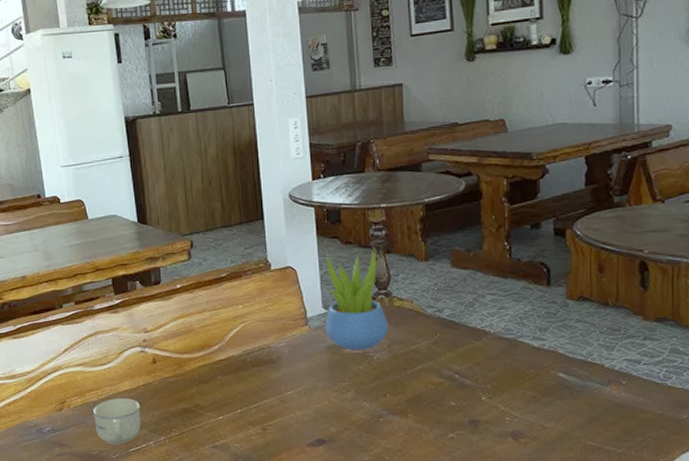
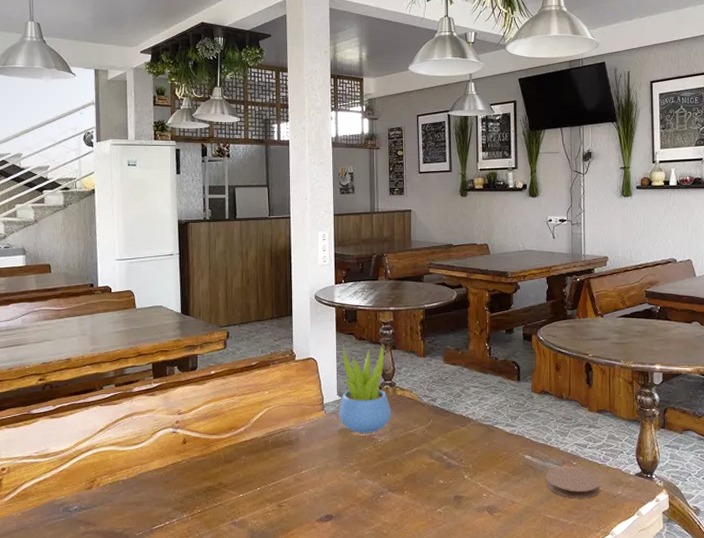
cup: present [93,399,141,445] -> none [122,477,167,523]
coaster: none [585,387,659,424] -> present [545,467,600,499]

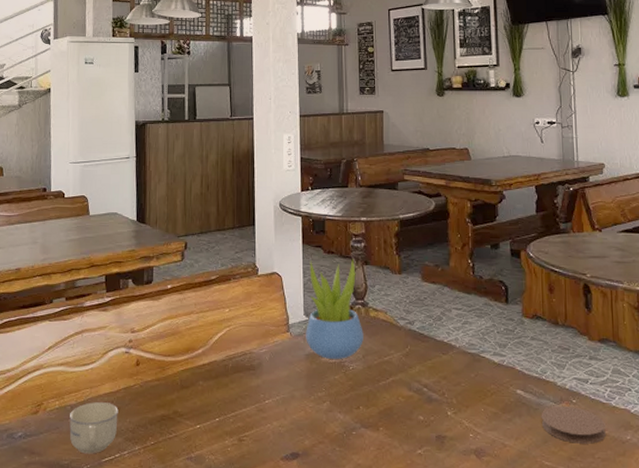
cup: none [122,477,167,523] -> present [69,402,119,454]

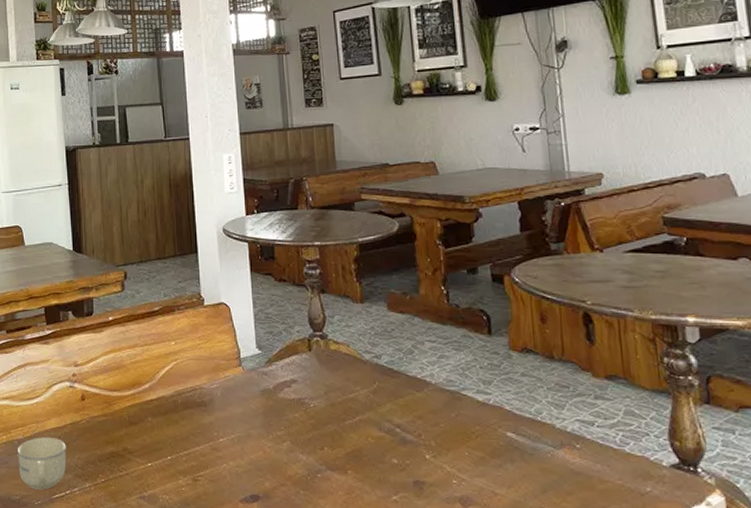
succulent plant: present [306,259,363,359] -> none [259,287,324,396]
coaster: present [541,405,606,444] -> none [537,450,619,495]

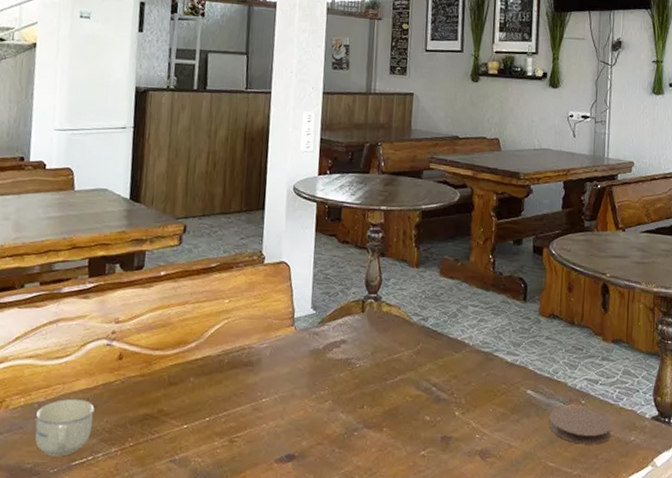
coaster: none [537,450,619,495] -> present [548,406,611,445]

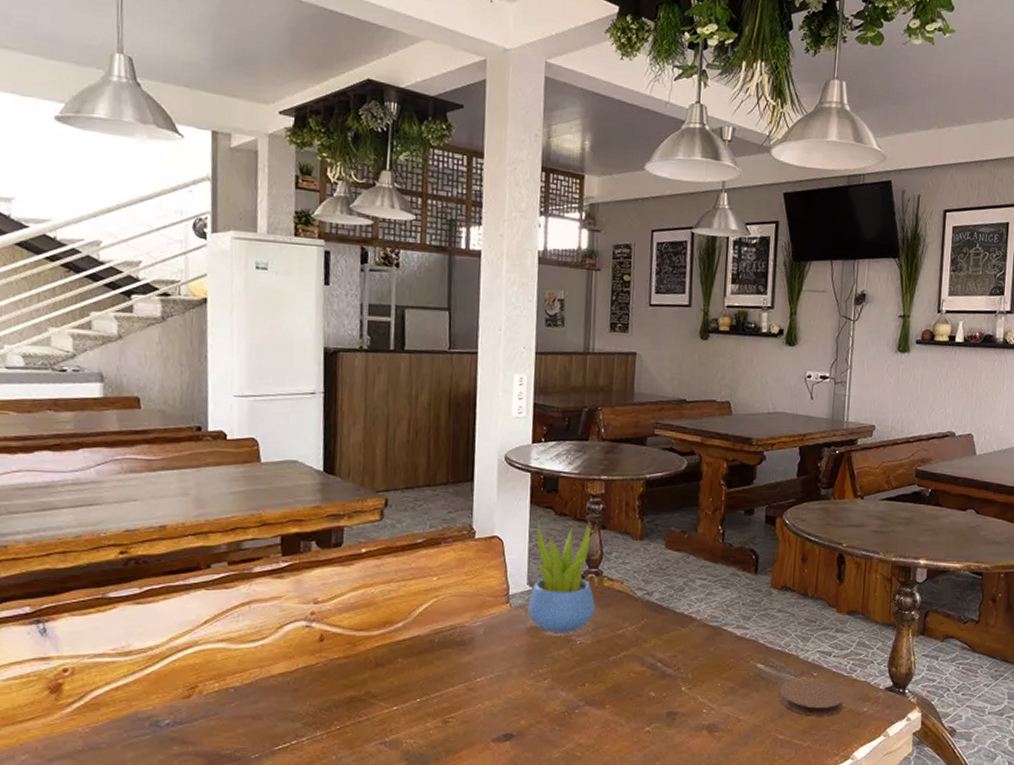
cup: present [35,399,95,457] -> none [232,683,296,742]
succulent plant: none [311,250,374,356] -> present [528,522,595,633]

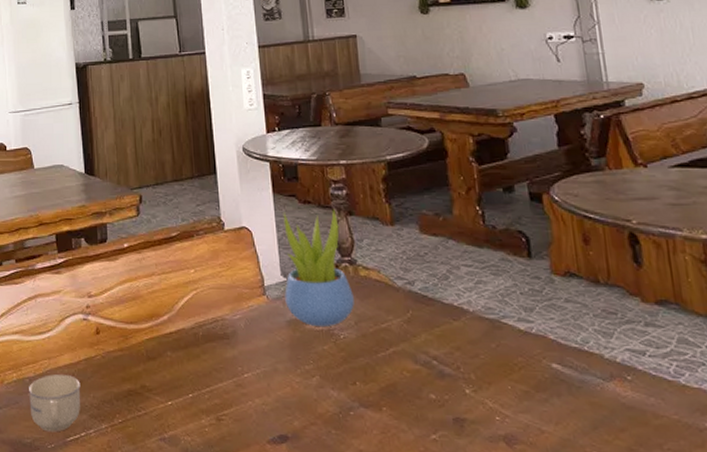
cup: none [232,683,296,742] -> present [29,374,81,432]
coaster: present [779,679,844,717] -> none [586,383,676,432]

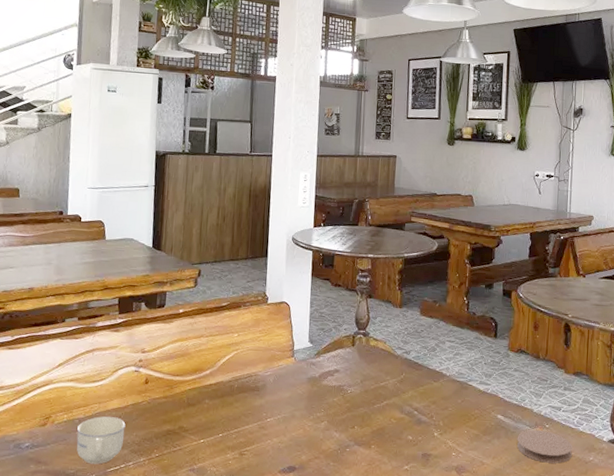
succulent plant: present [283,209,354,326] -> none [309,292,363,383]
coaster: none [586,383,676,432] -> present [516,429,572,463]

